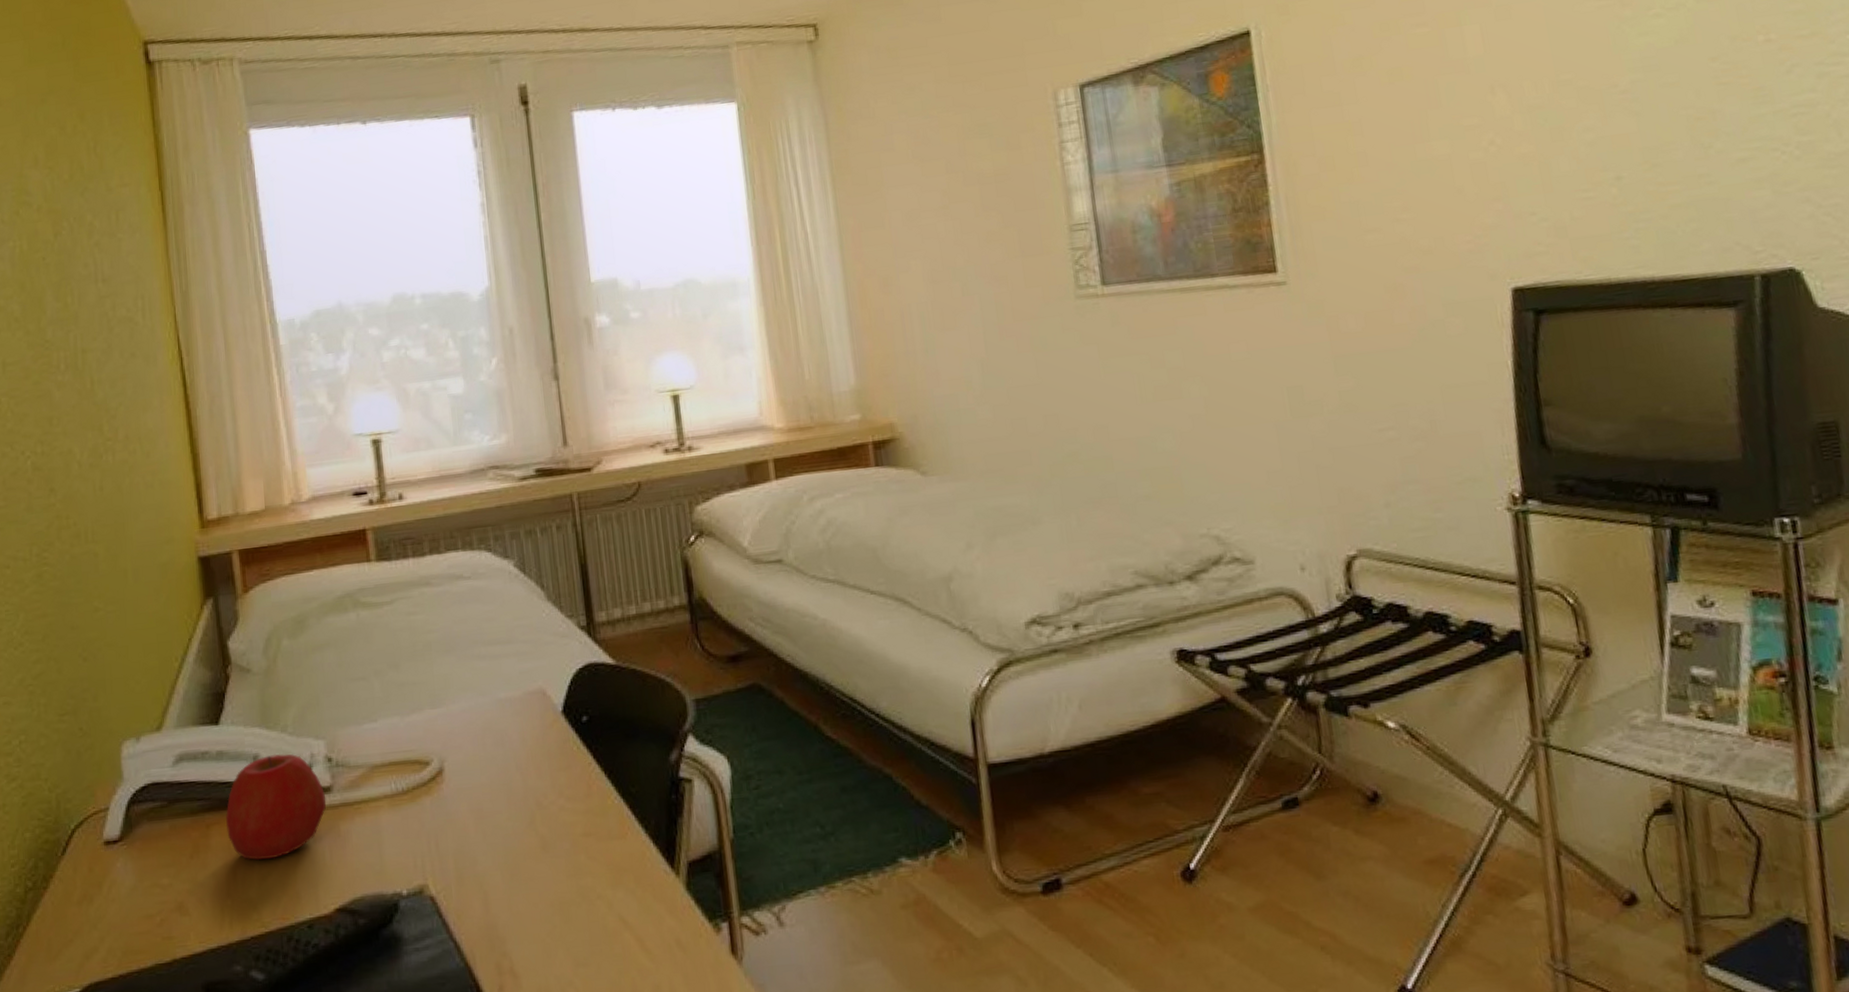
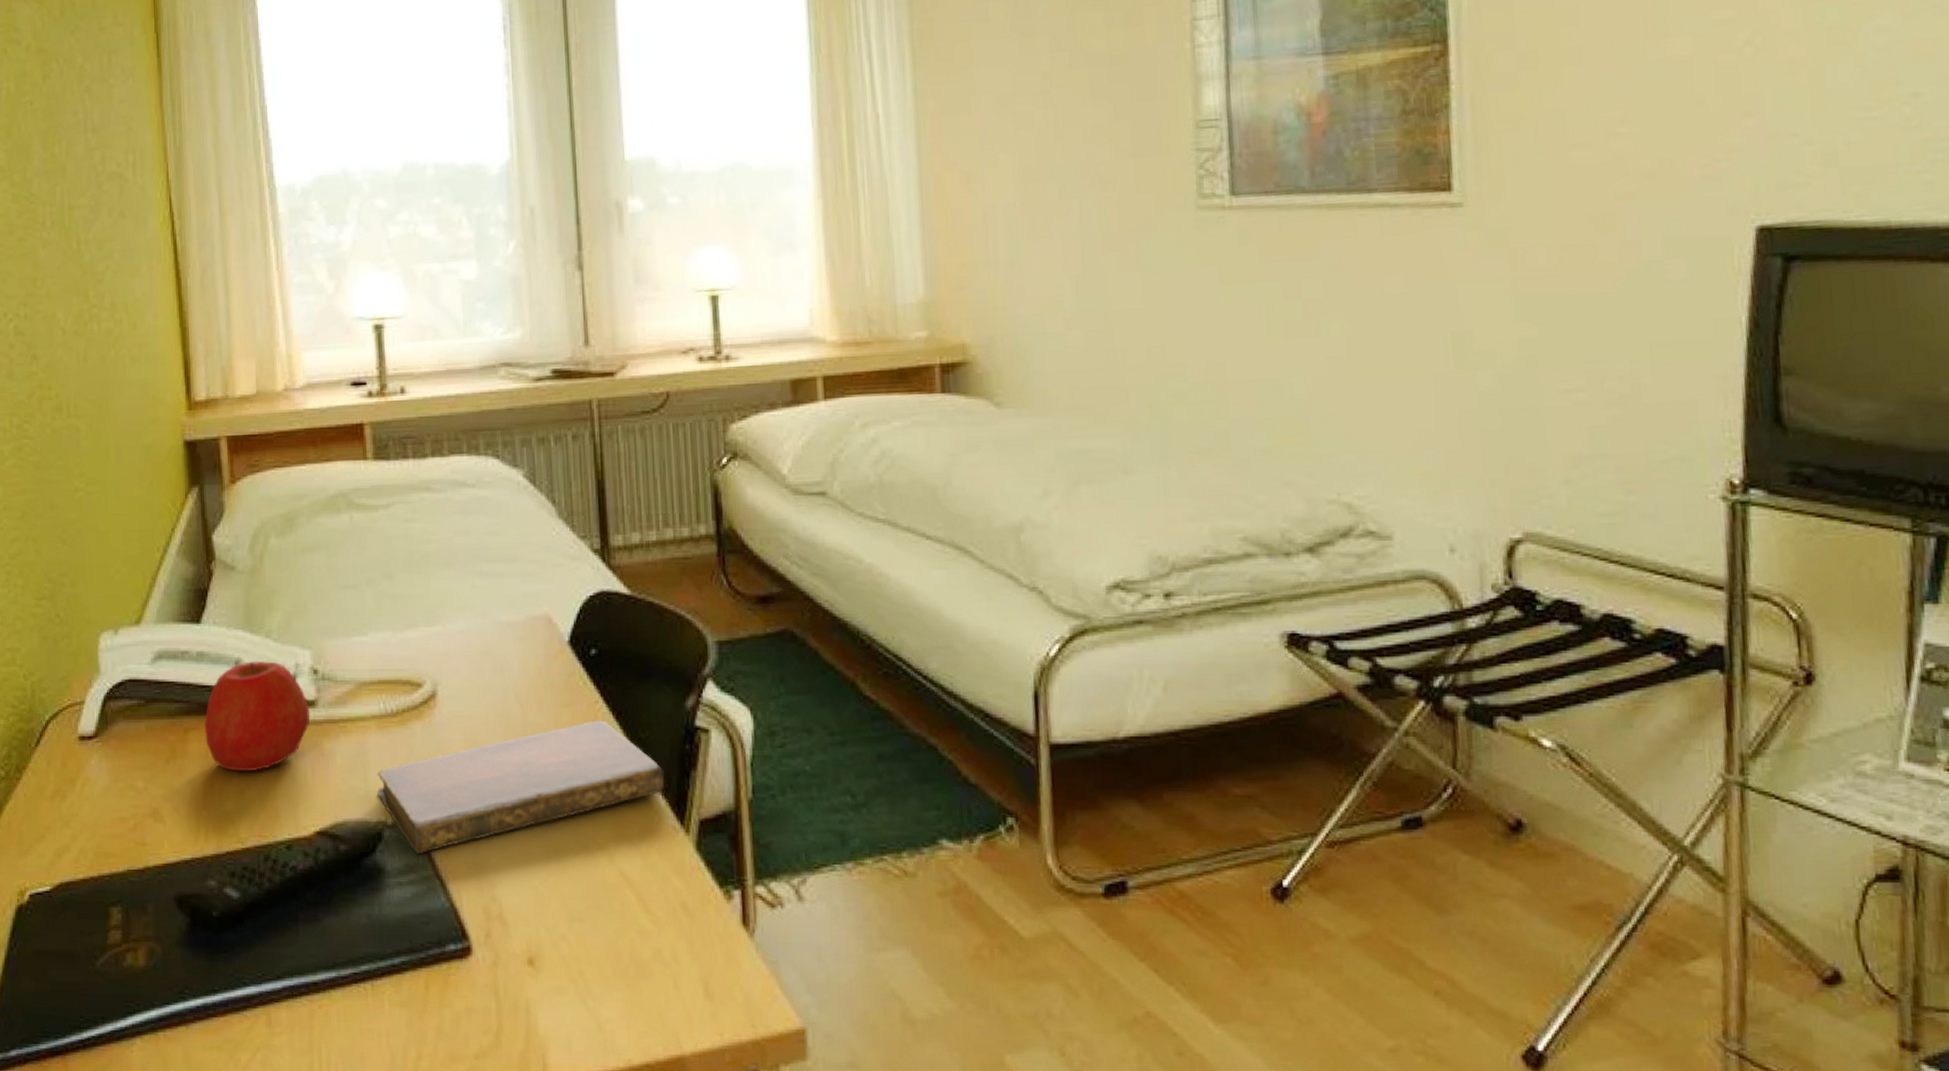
notebook: none [391,779,656,921] -> present [377,720,665,855]

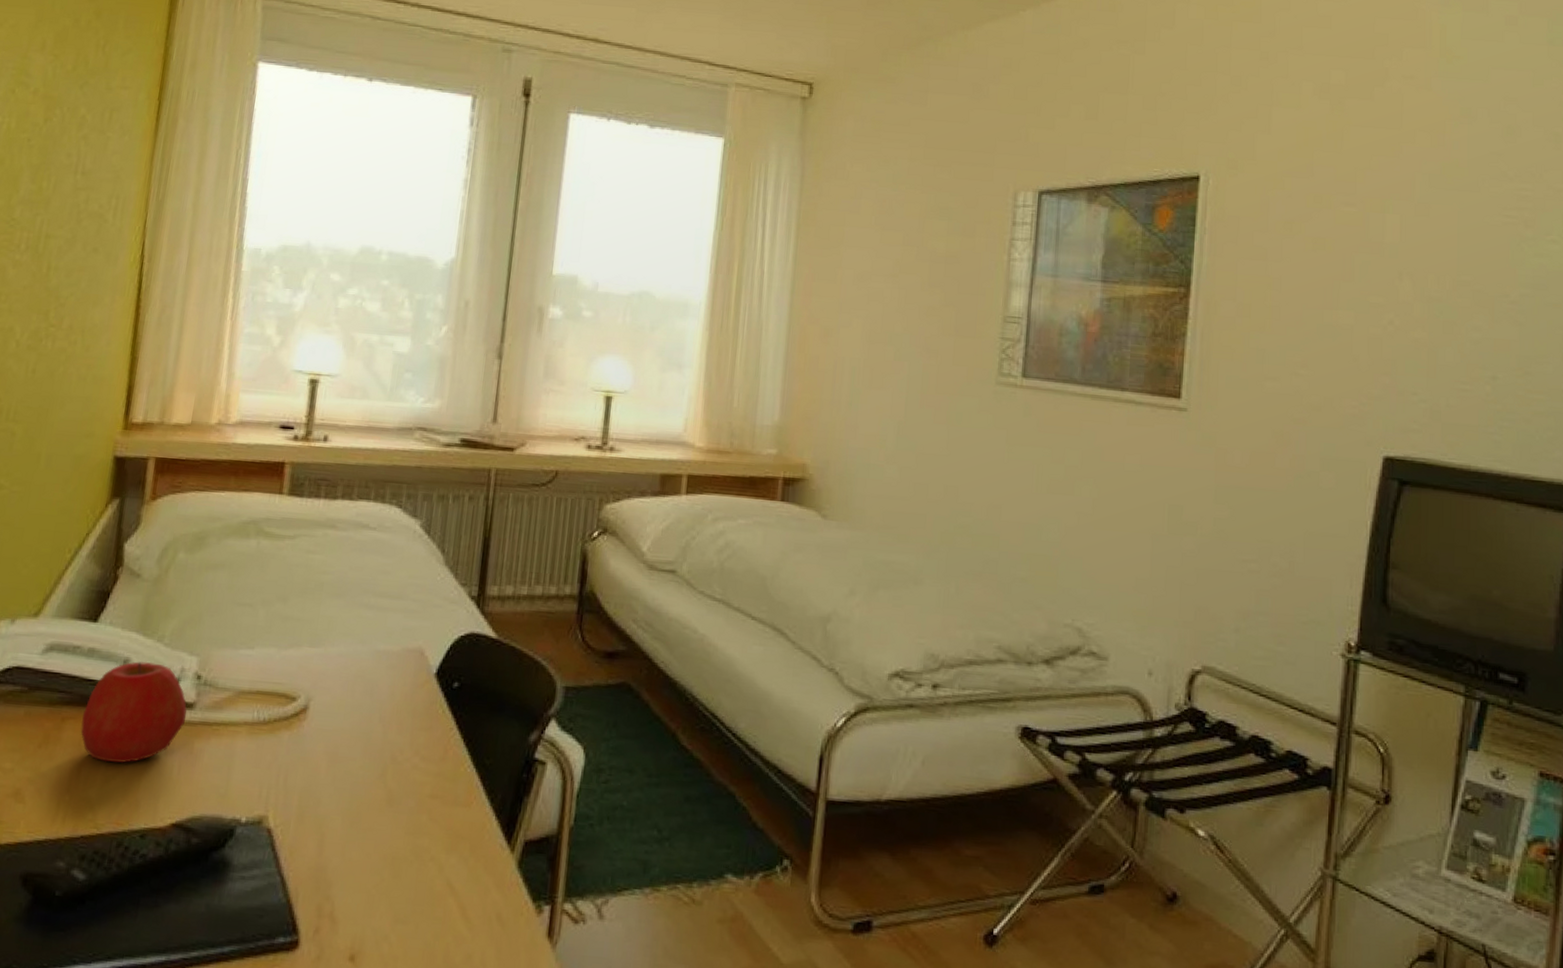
notebook: present [377,720,665,855] -> none [237,745,500,852]

